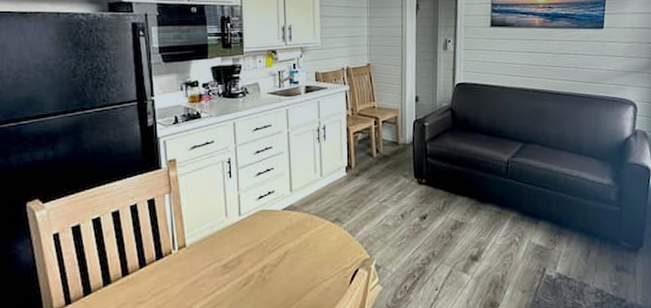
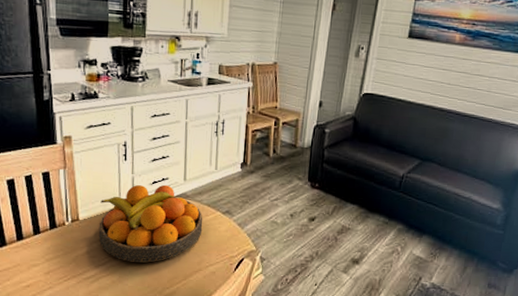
fruit bowl: none [206,198,313,287] -> present [98,184,203,263]

